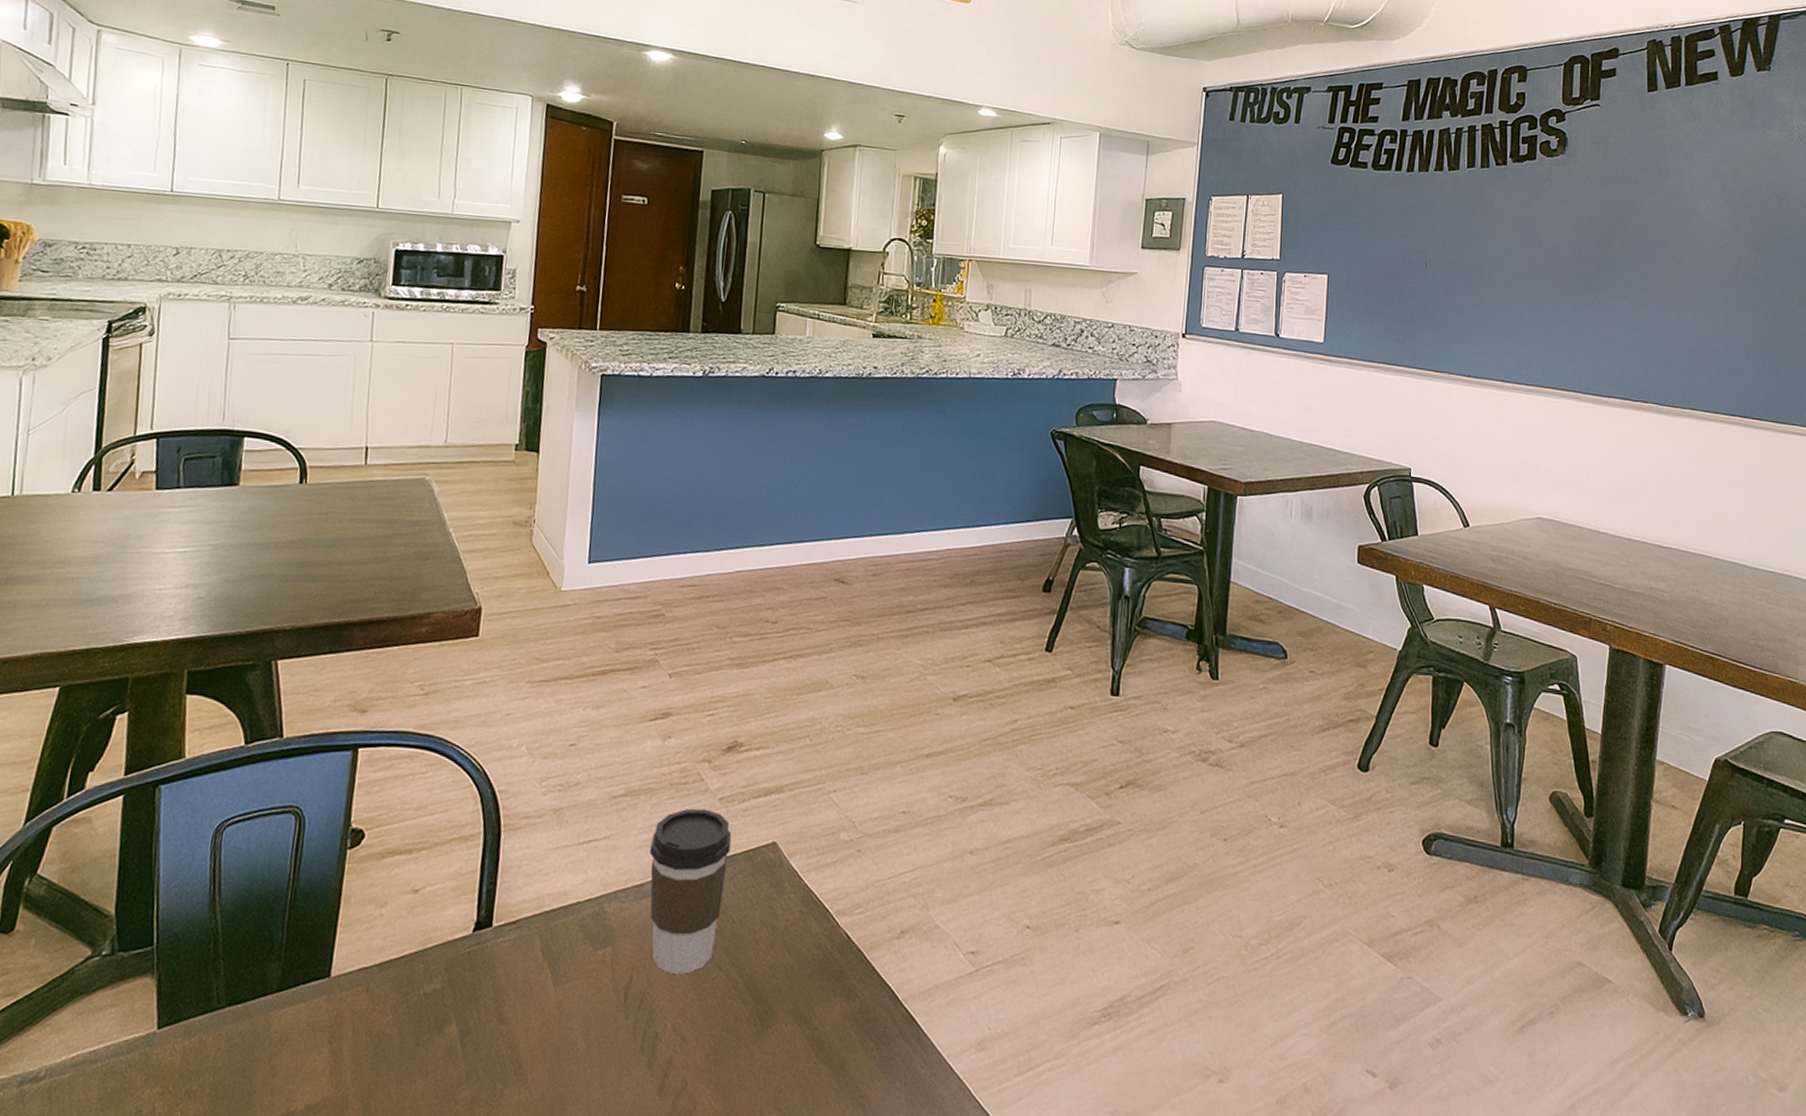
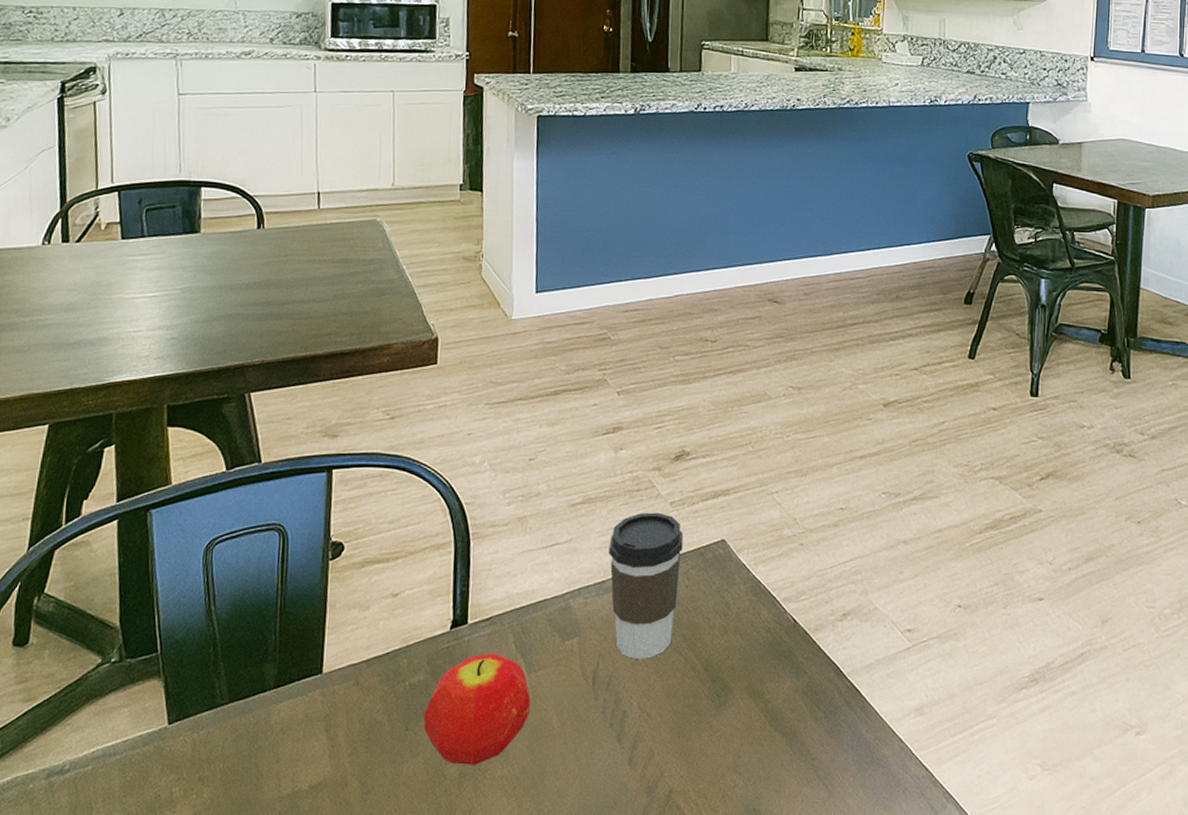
fruit: none [436,961,555,1089] -> present [423,653,531,765]

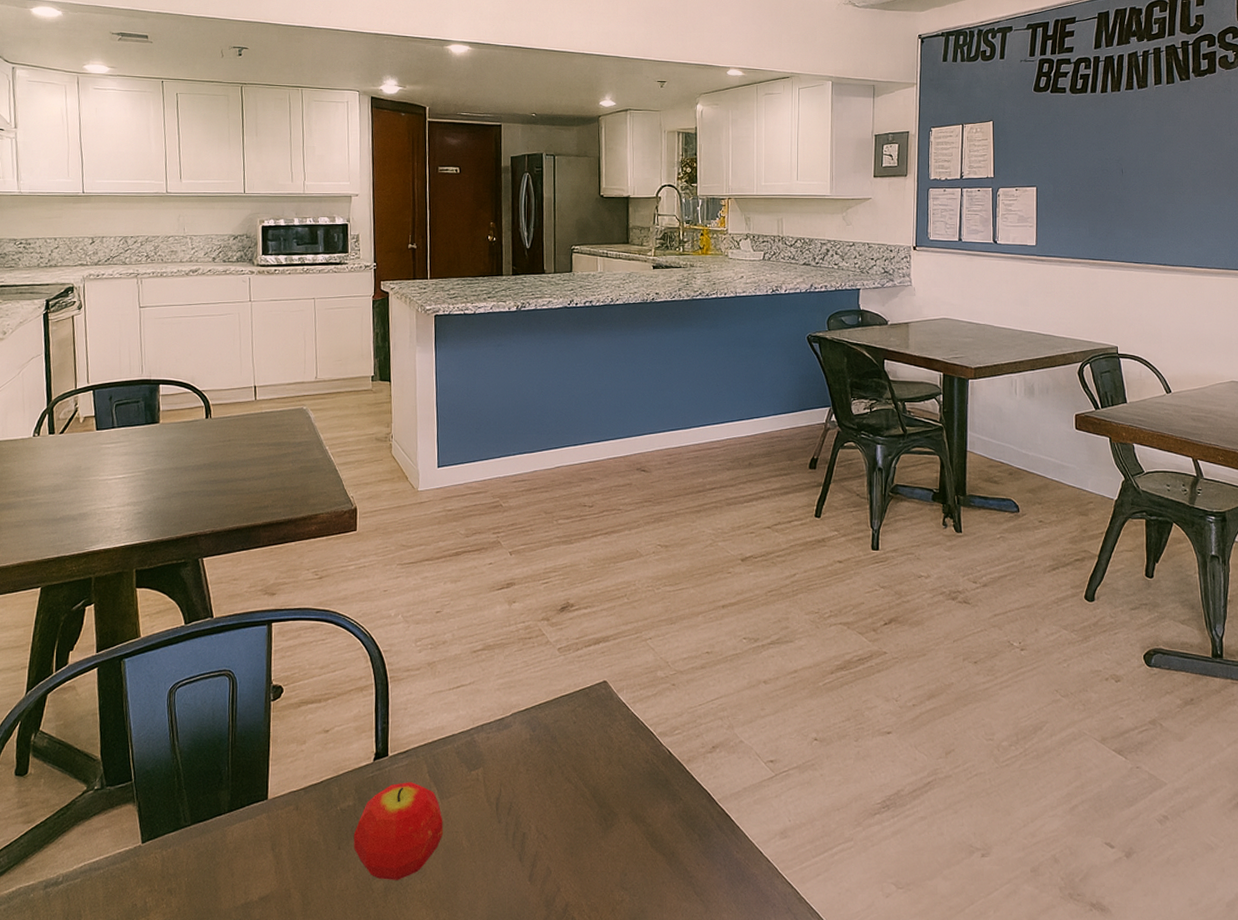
coffee cup: present [609,512,684,659] -> none [506,657,570,787]

